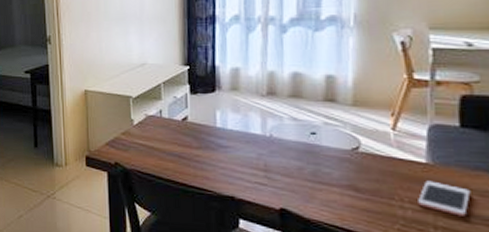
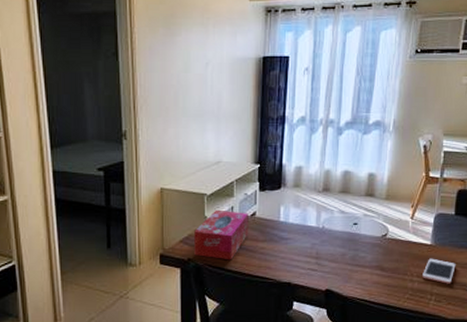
tissue box: none [120,113,180,167] -> present [194,209,249,260]

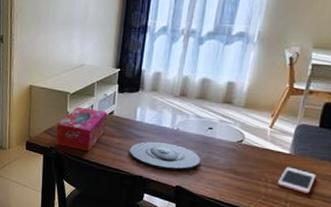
plate: none [275,242,348,274] -> present [129,141,201,172]

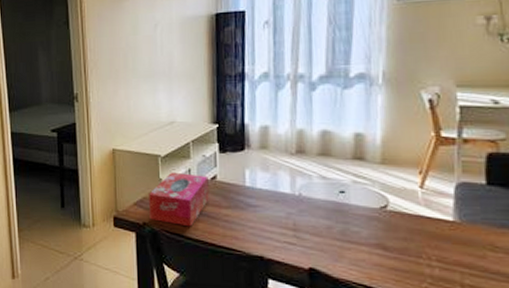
plate: present [129,141,201,172] -> none [242,211,337,249]
cell phone: present [278,167,316,194] -> none [445,238,497,274]

